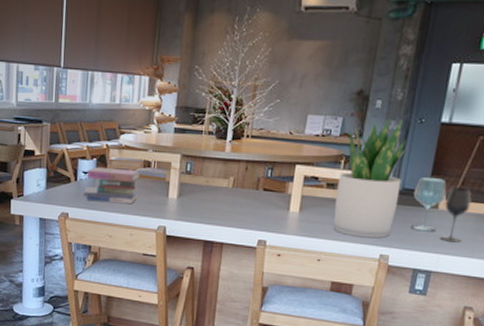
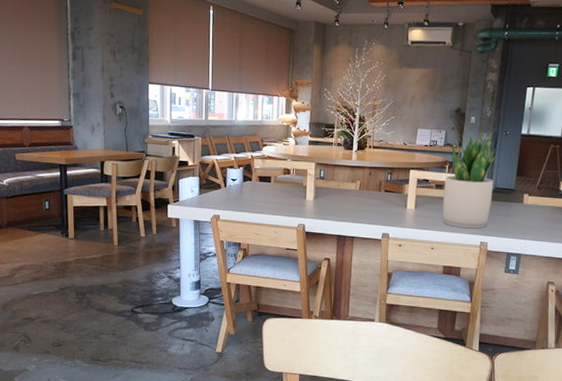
books: present [84,166,140,205] -> none [233,174,281,206]
wine glass: present [411,176,447,232] -> none [503,177,529,222]
wine glass: present [439,187,472,244] -> none [525,185,548,231]

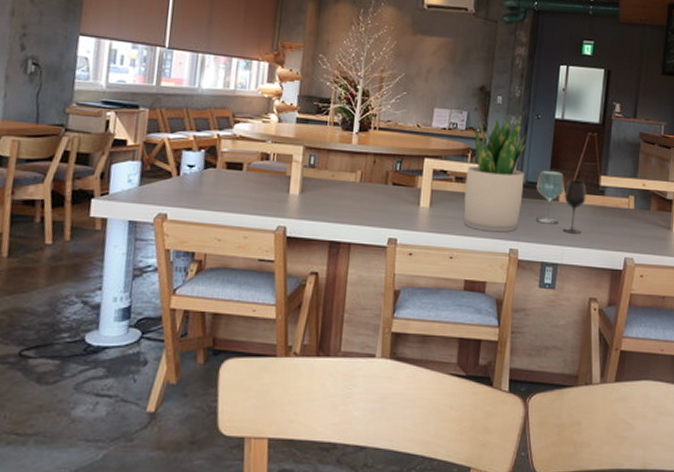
wine glass: none [503,177,529,222] -> present [536,170,565,225]
wine glass: none [525,185,548,231] -> present [562,180,587,235]

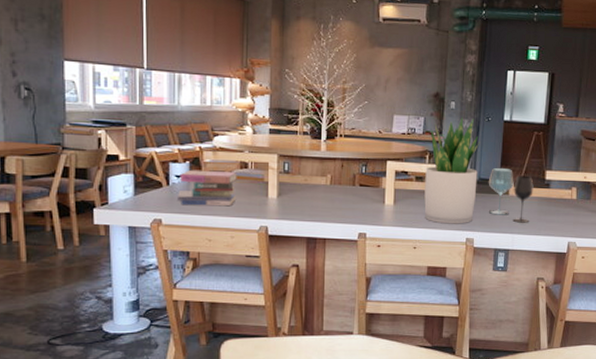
books: none [187,159,257,203] -> present [178,169,237,207]

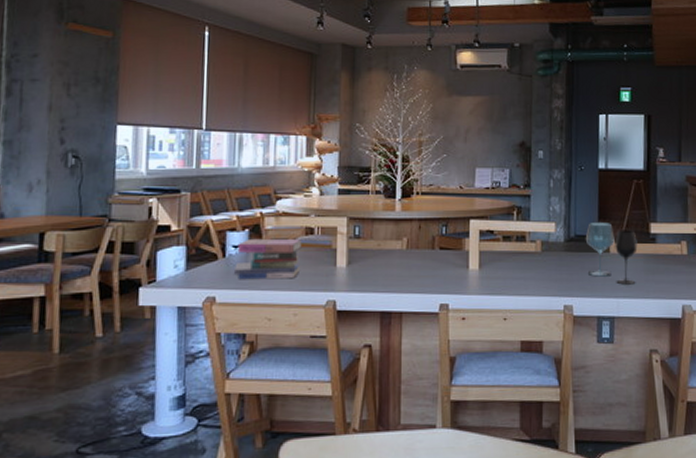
planter: present [424,117,480,224] -> none [513,167,573,290]

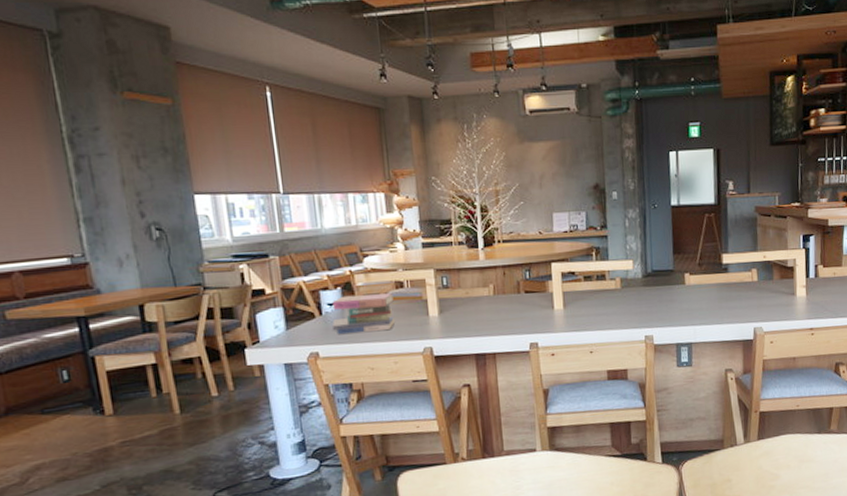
wine glass: present [585,221,615,277] -> none [661,256,690,308]
wine glass: present [615,230,638,286] -> none [689,262,711,314]

